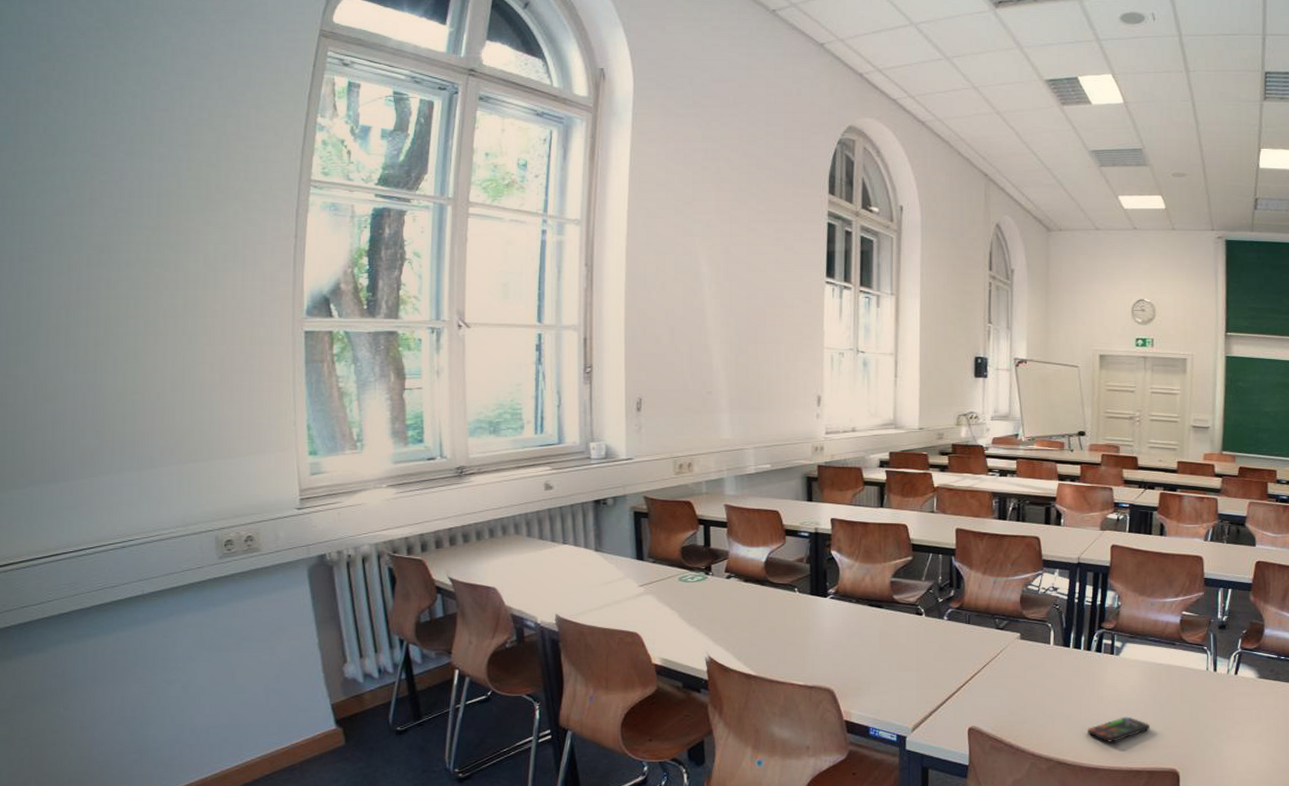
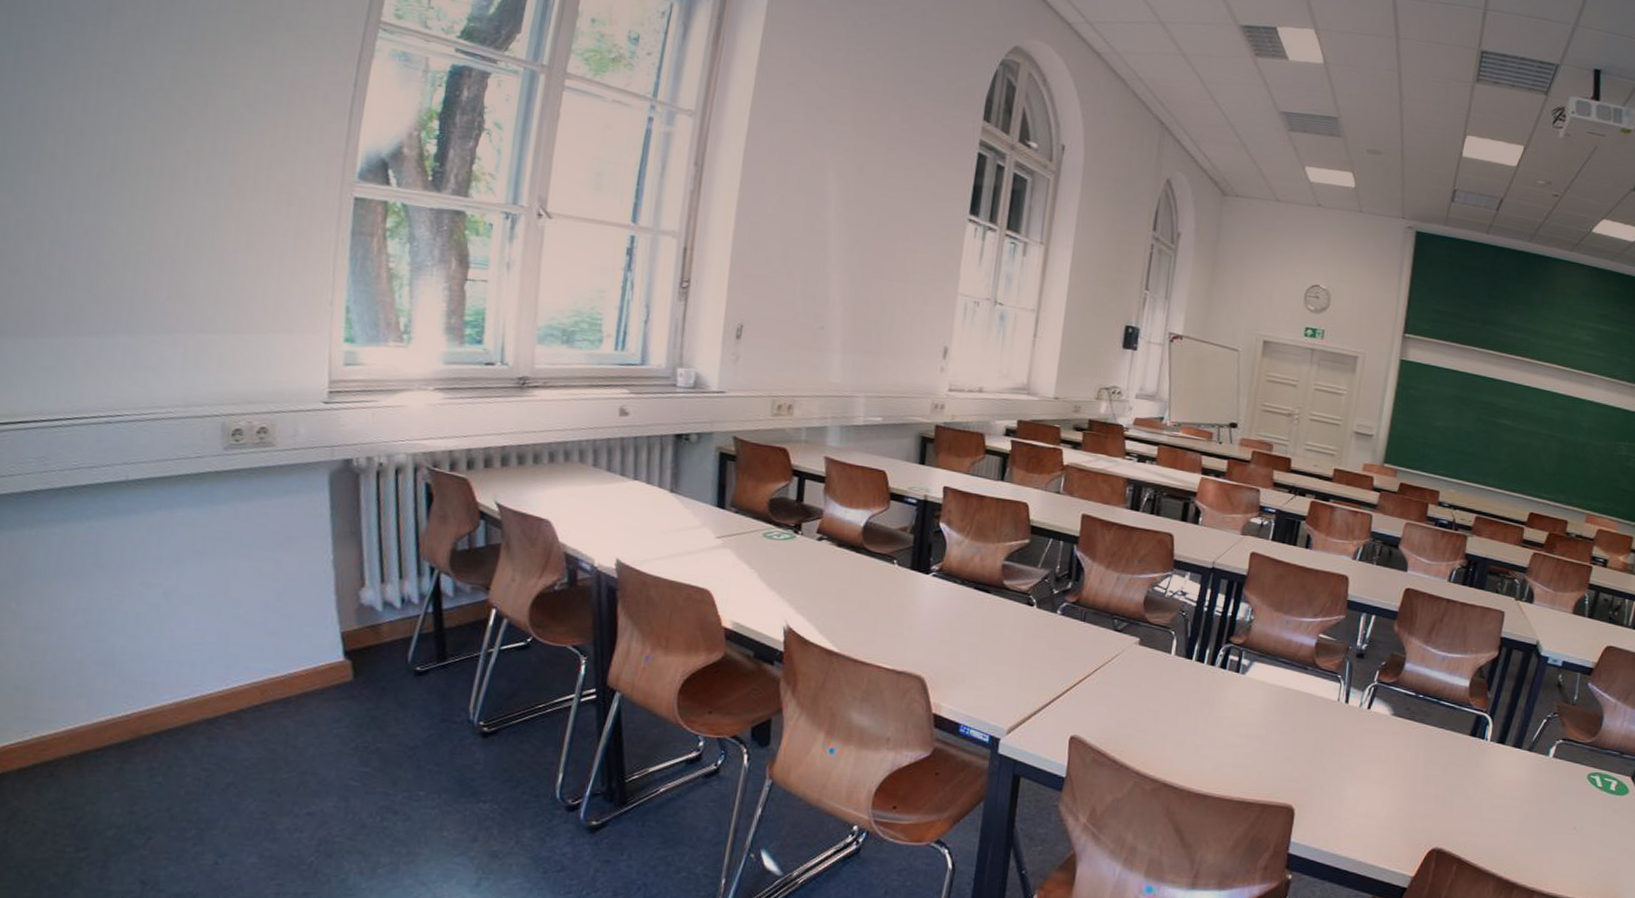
smartphone: present [1088,716,1150,742] -> none [1200,742,1269,769]

